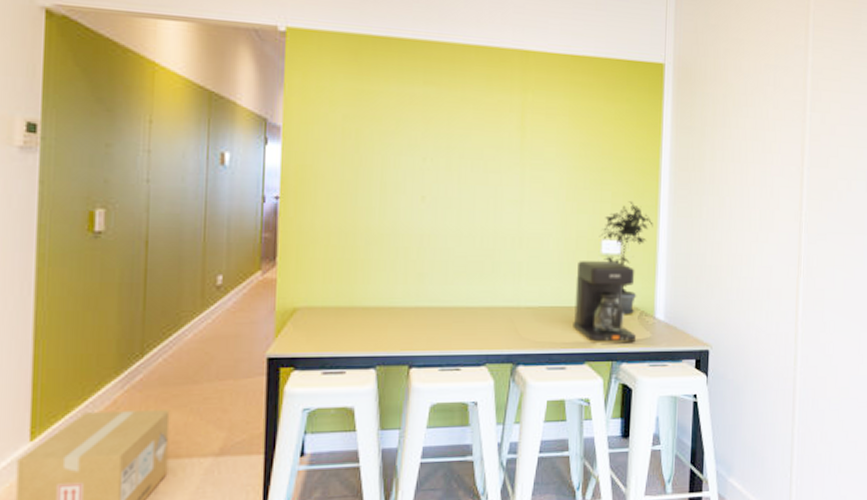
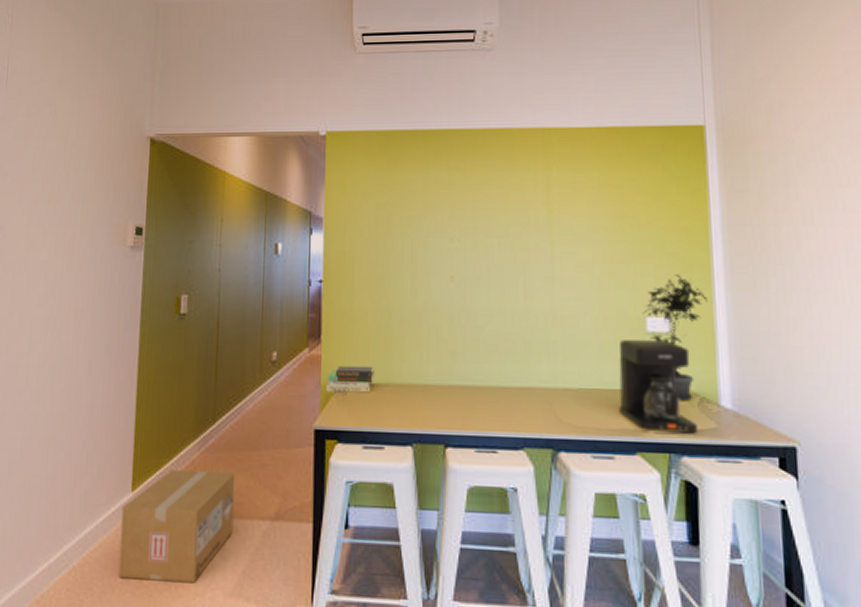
books: none [281,289,337,317] -> present [325,365,375,393]

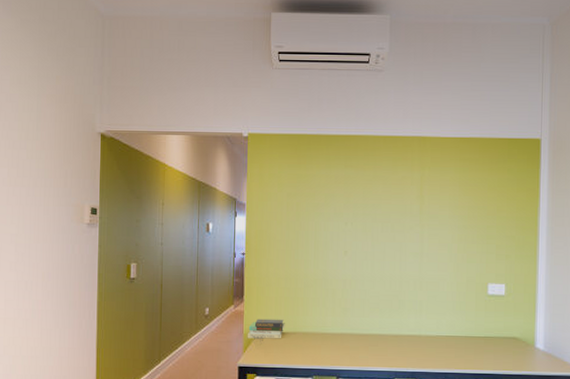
coffee maker: present [619,340,697,432] -> none [464,300,519,366]
potted plant: present [642,274,708,401] -> none [485,252,533,345]

